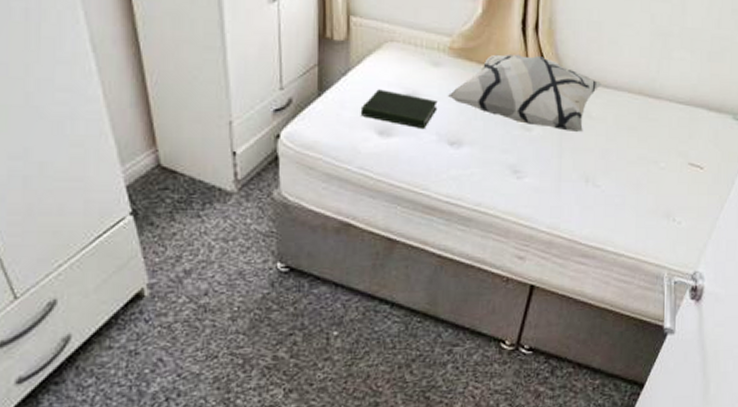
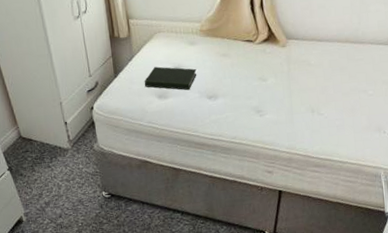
decorative pillow: present [447,54,603,132] -> none [202,26,317,78]

